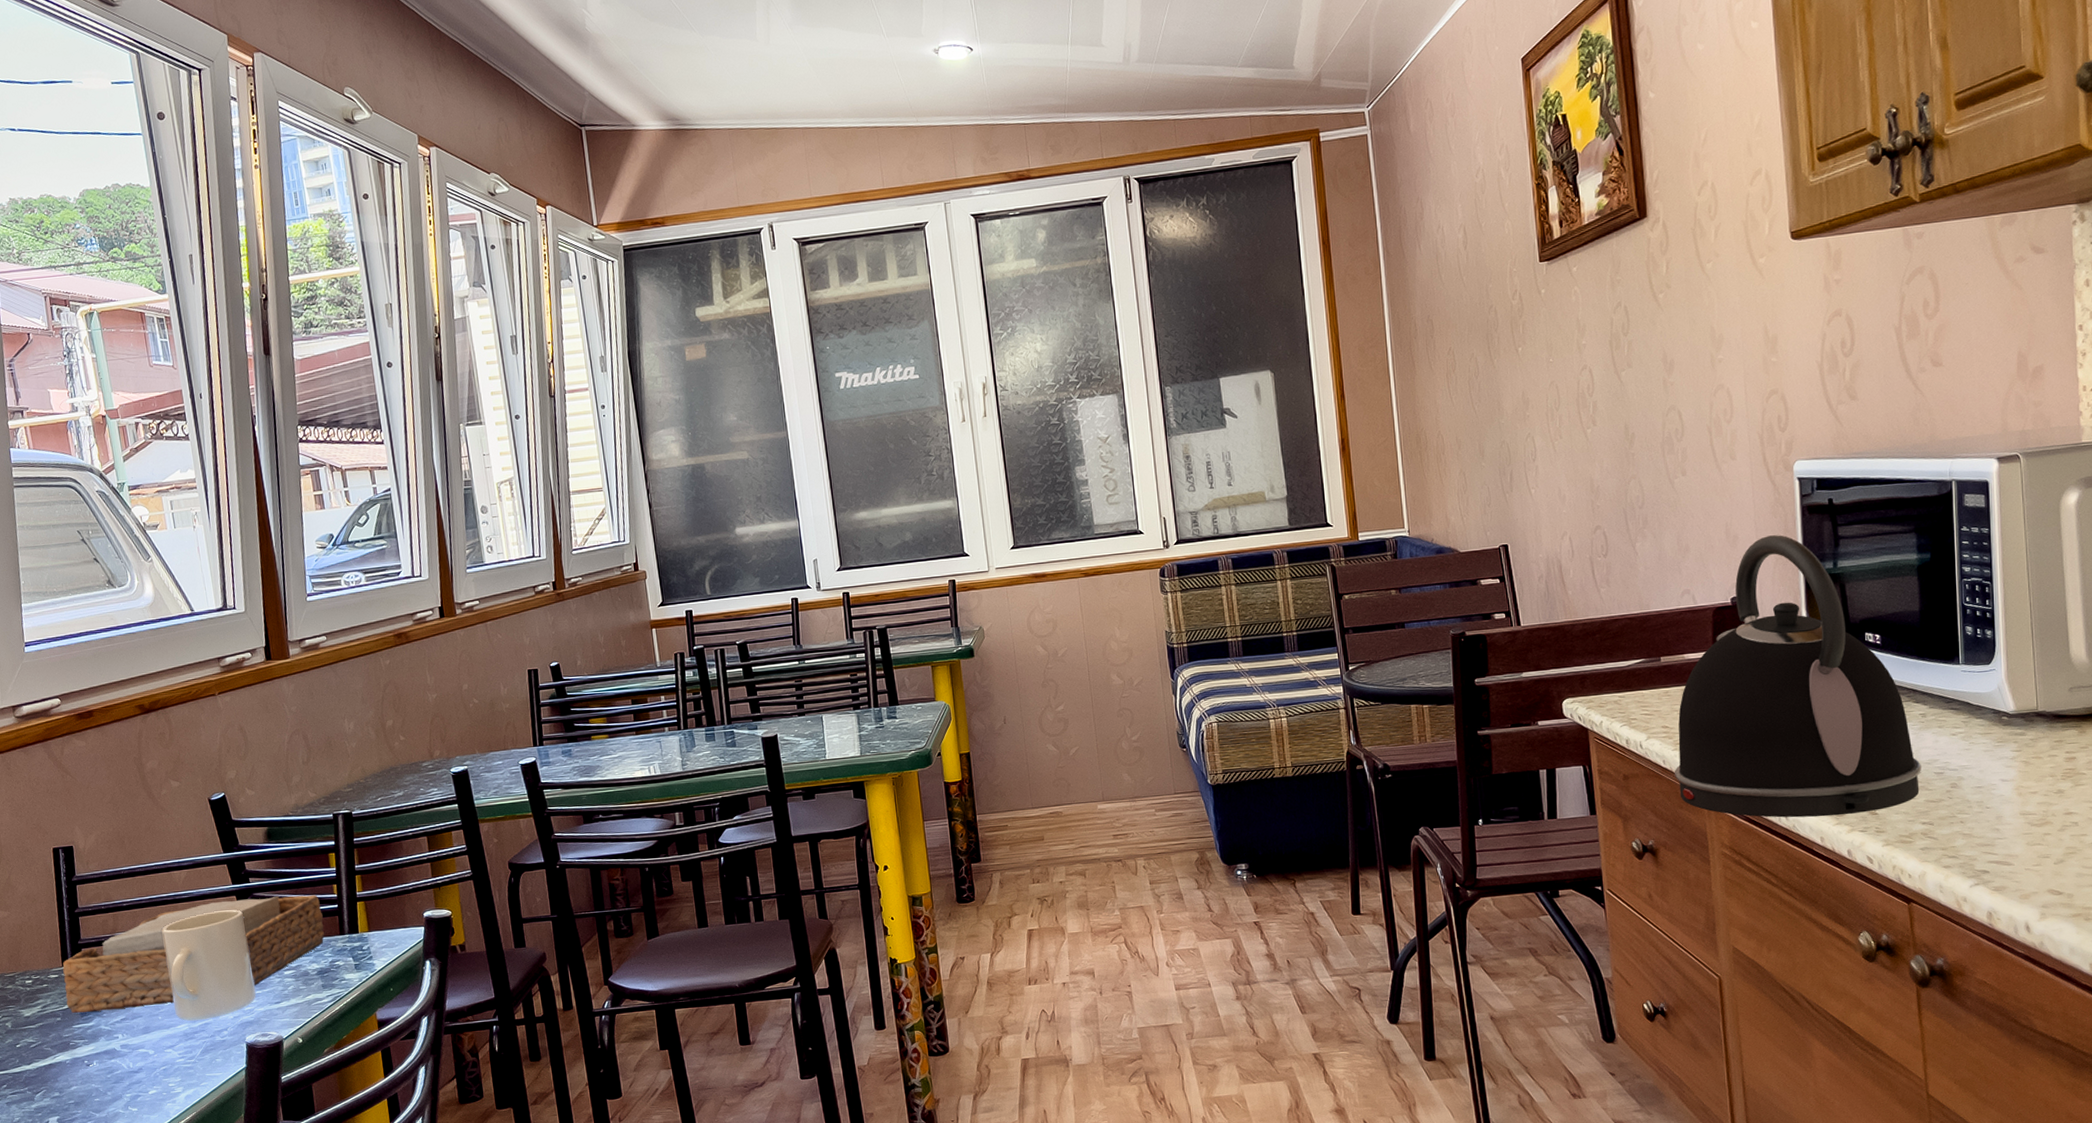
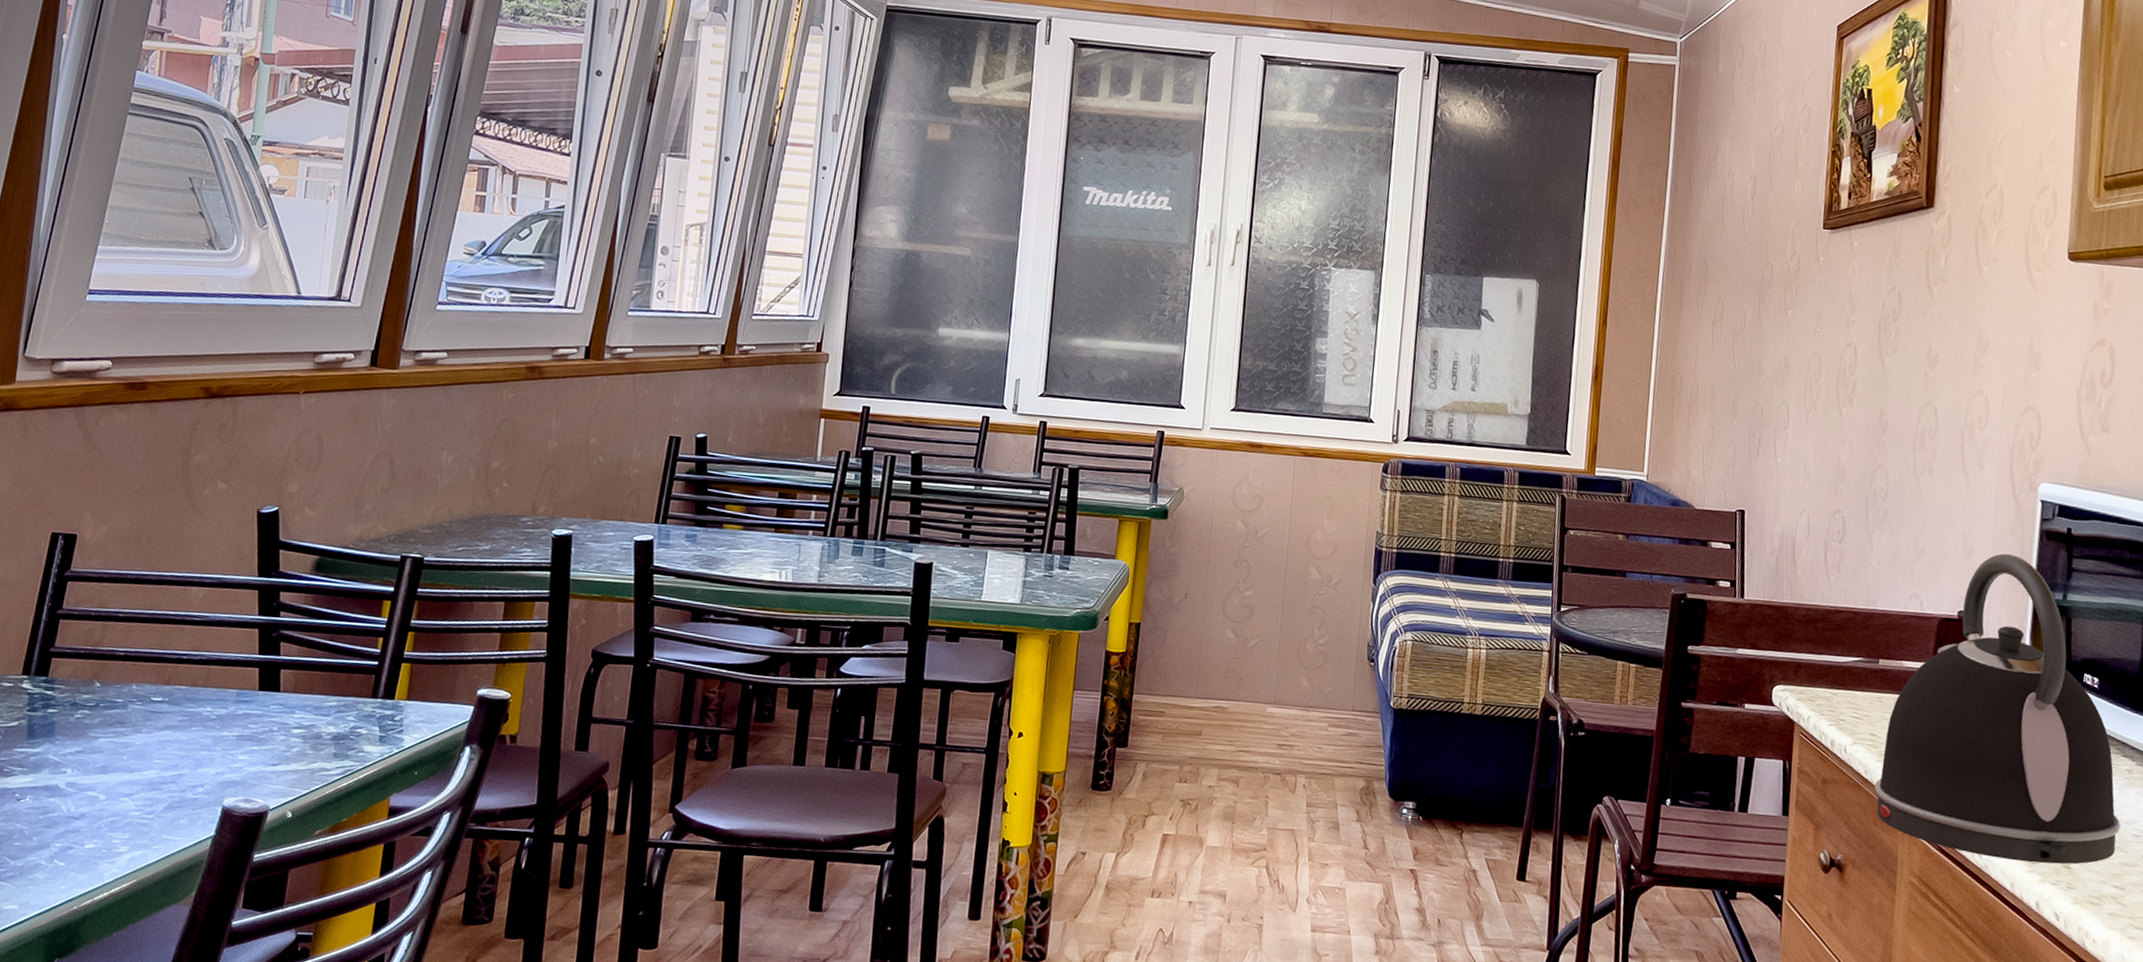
napkin holder: present [62,895,325,1013] -> none [13,632,358,742]
cup: present [161,909,256,1022] -> none [144,642,262,770]

